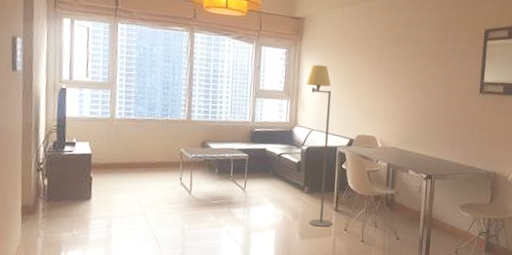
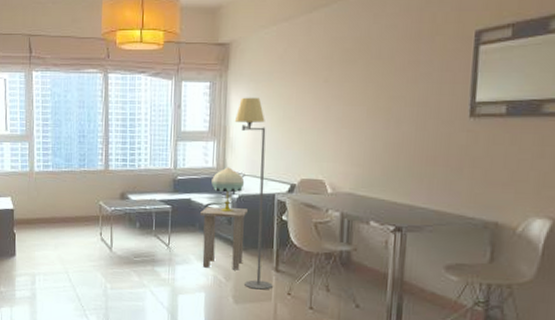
side table: none [273,156,314,211] -> present [199,207,247,270]
table lamp: none [284,122,313,161] -> present [211,167,245,212]

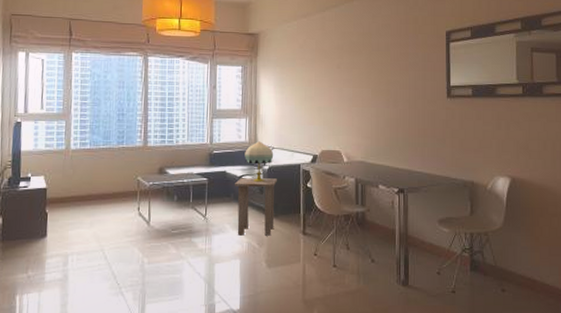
floor lamp: present [234,97,273,290] -> none [263,80,301,253]

